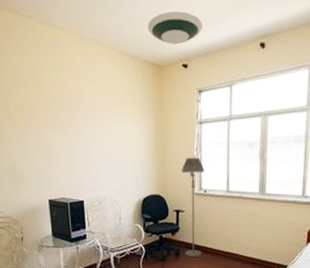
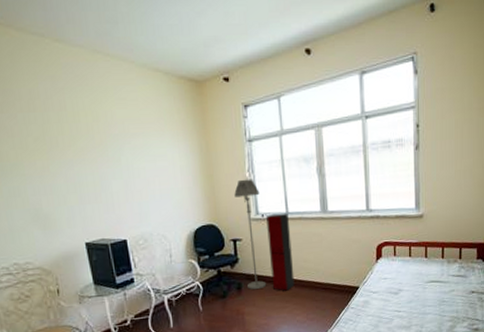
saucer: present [147,11,202,45] -> none [179,19,241,57]
locker: none [207,190,229,262] -> present [266,212,295,291]

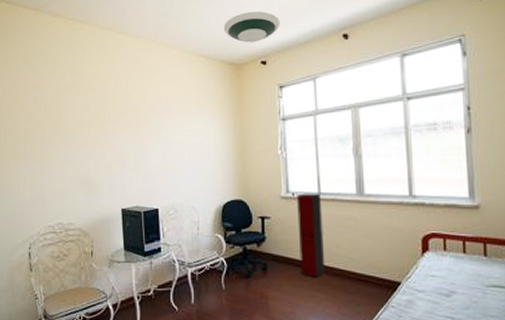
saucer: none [179,19,241,57] -> present [223,11,280,43]
floor lamp: present [234,179,267,289] -> none [265,156,295,272]

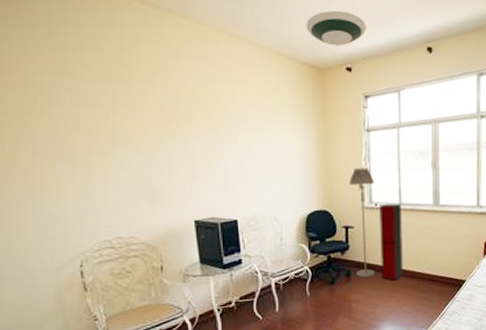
floor lamp: none [265,156,295,272] -> present [349,168,376,277]

